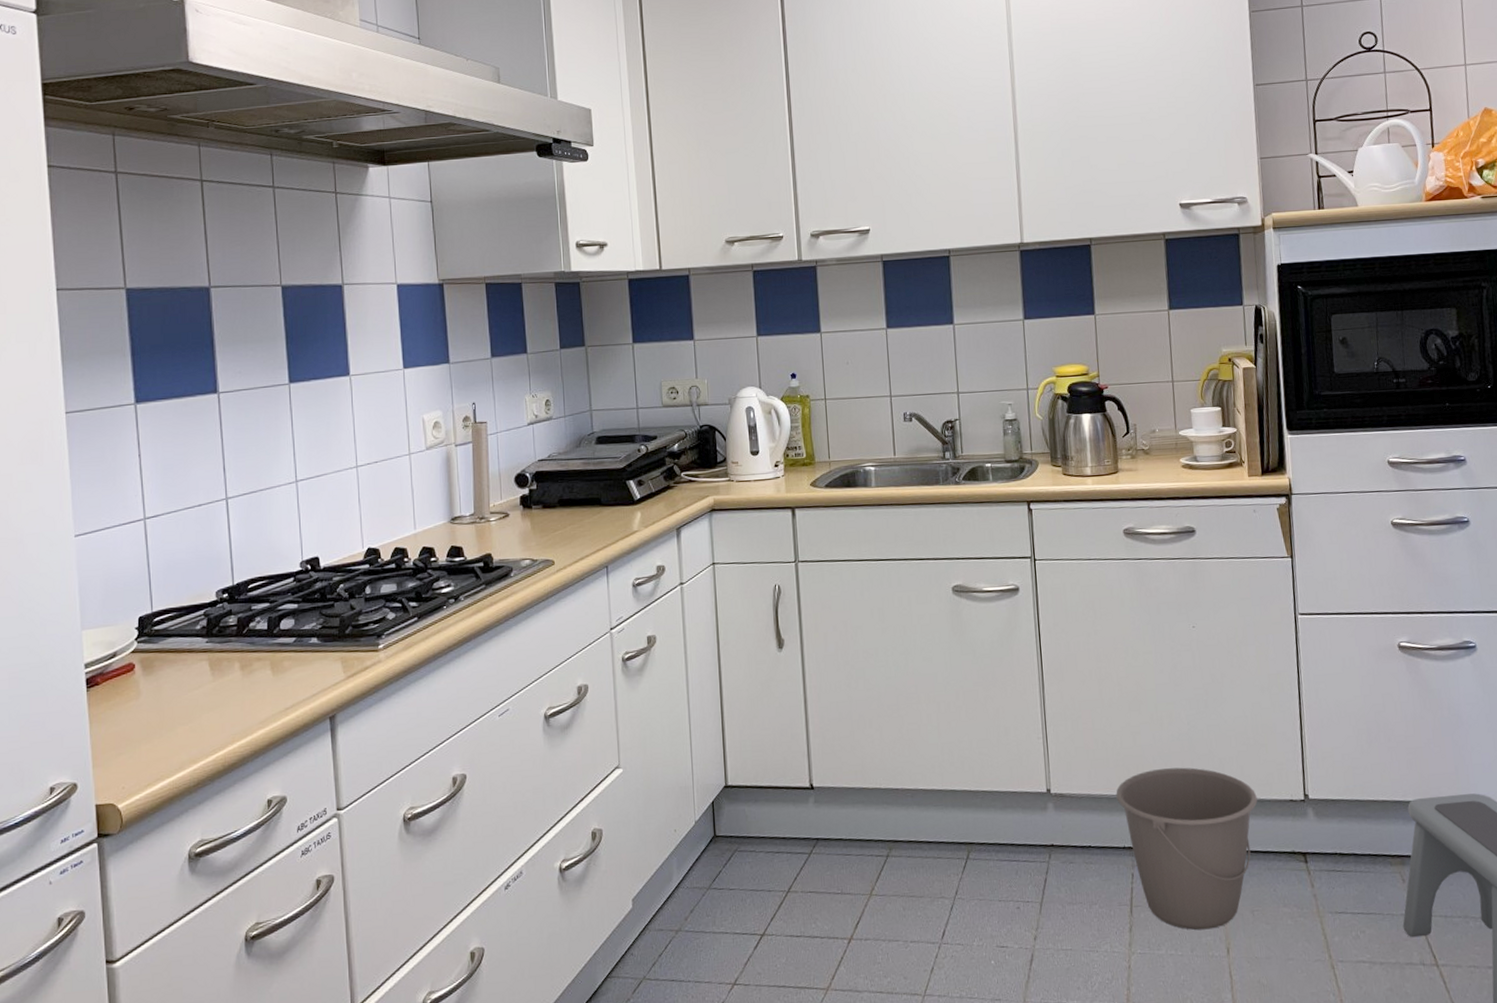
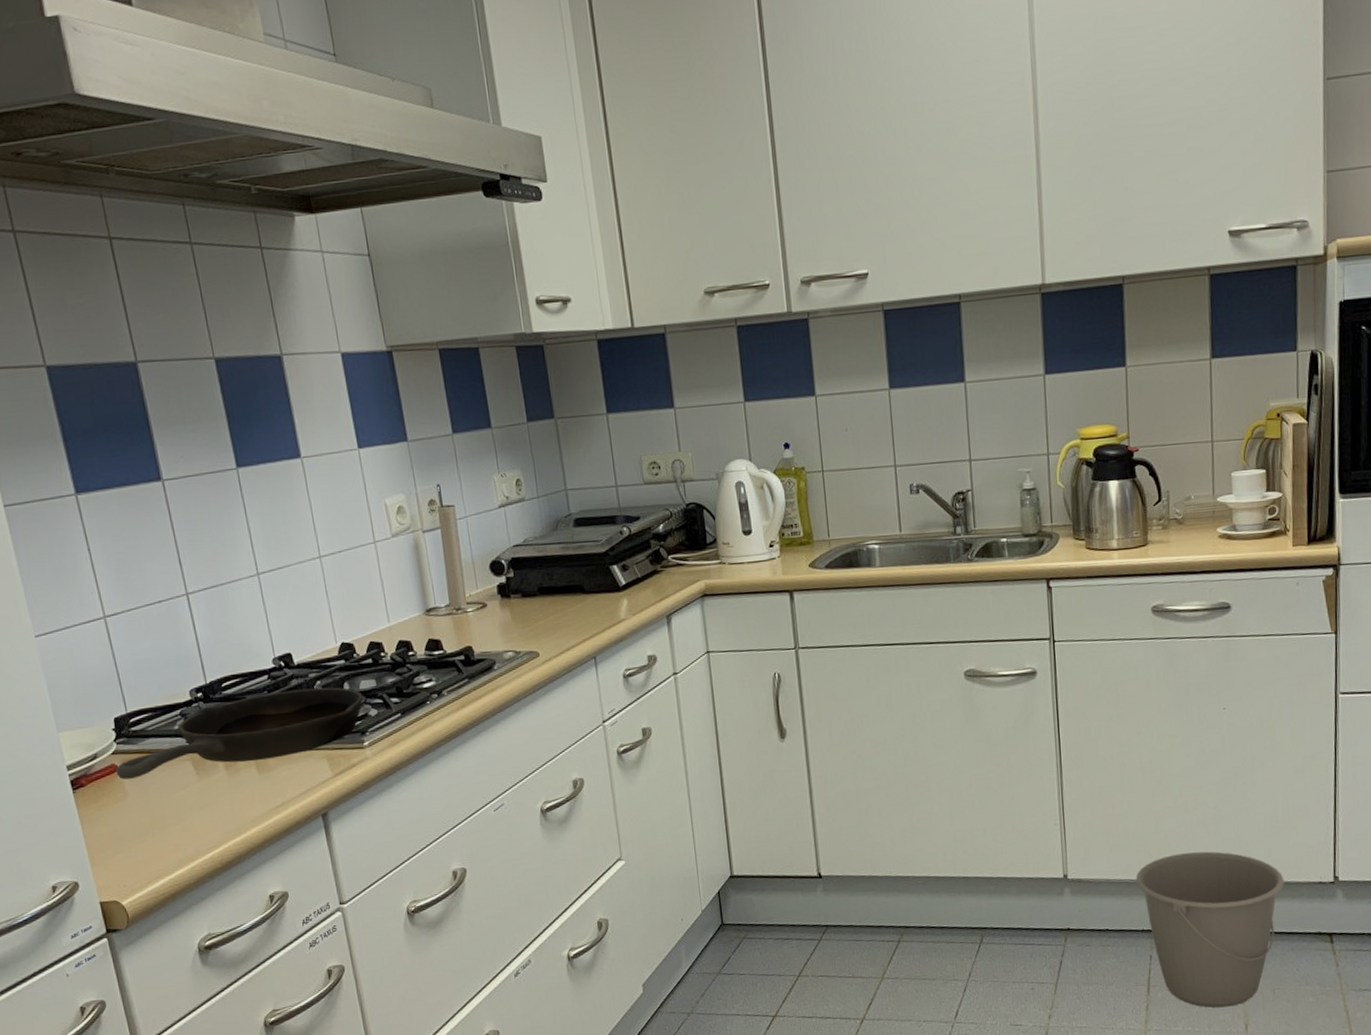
frying pan: none [132,590,383,679] -> present [115,687,363,780]

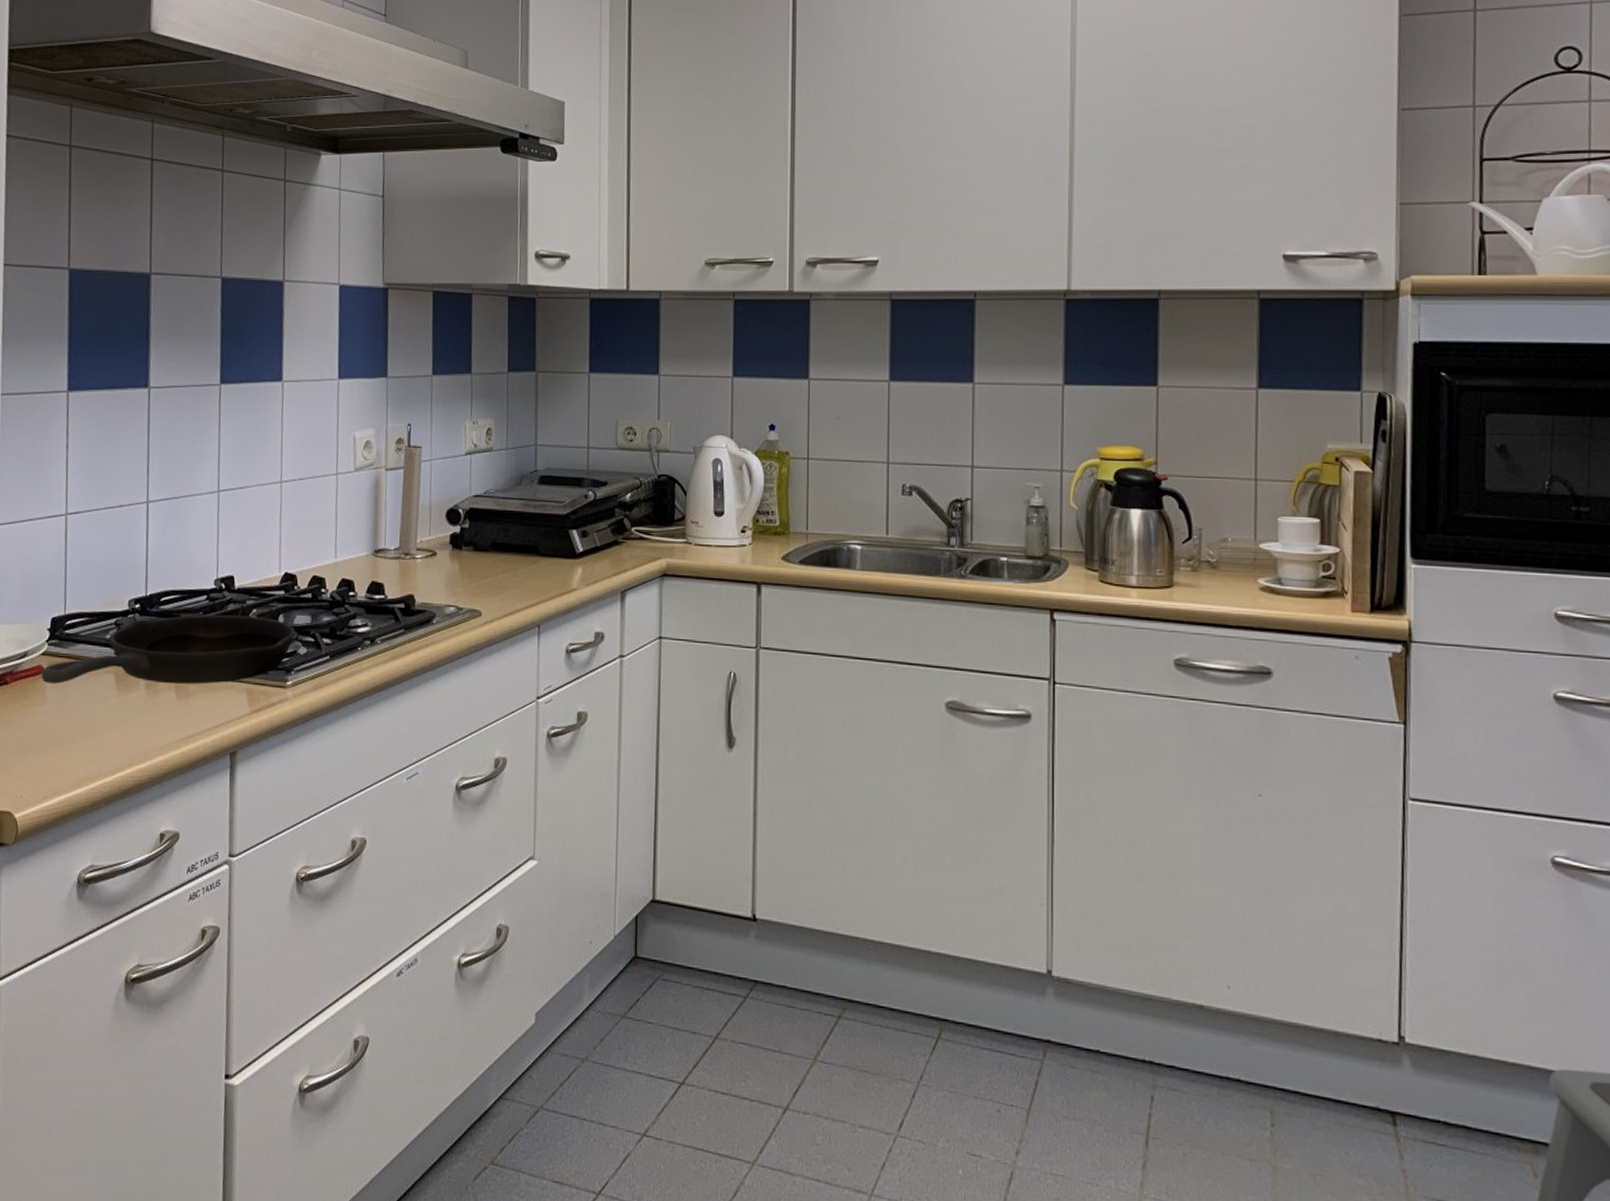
bucket: present [1136,851,1284,1008] -> none [1138,968,1332,1187]

